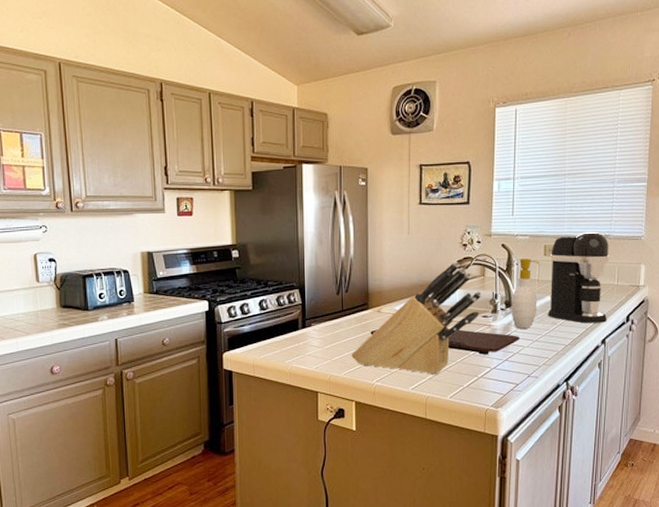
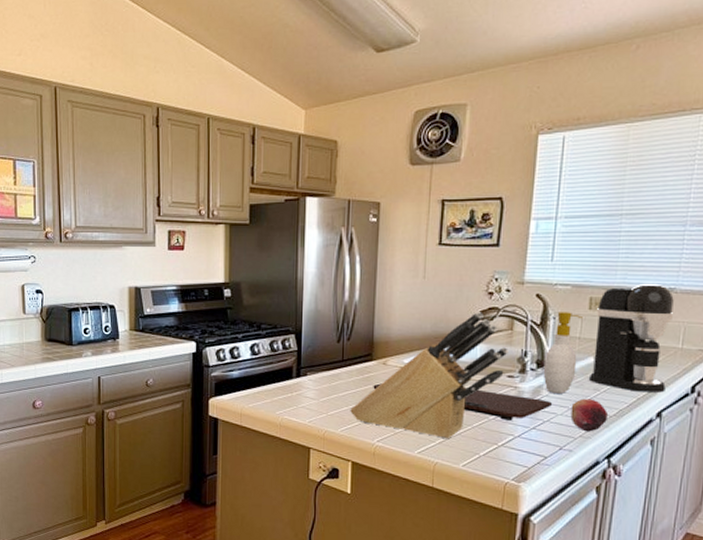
fruit: none [535,331,565,360] -> present [570,398,609,432]

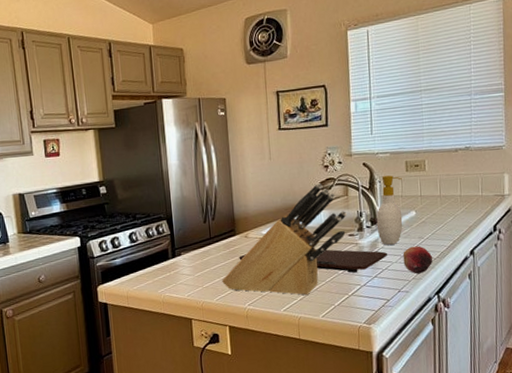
coffee maker: present [588,283,674,393] -> none [412,144,474,236]

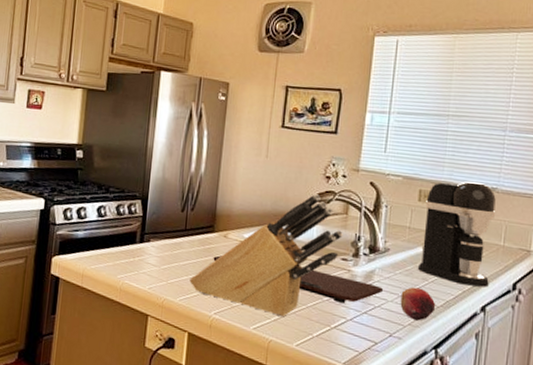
soap bottle: present [376,175,403,245] -> none [375,201,413,281]
coffee maker: none [412,144,474,236] -> present [417,180,496,288]

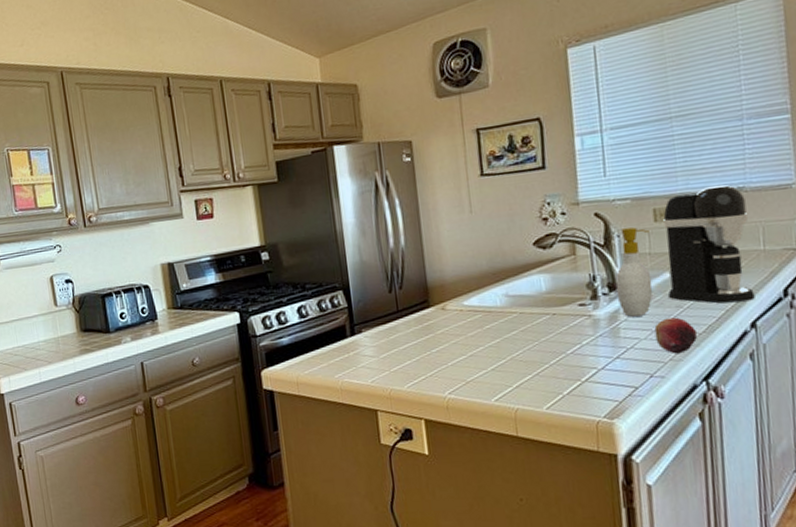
knife block: present [189,193,343,317] -> none [414,239,575,382]
cutting board: present [213,255,383,303] -> none [435,323,633,353]
soap bottle: none [375,201,413,281] -> present [615,227,653,317]

